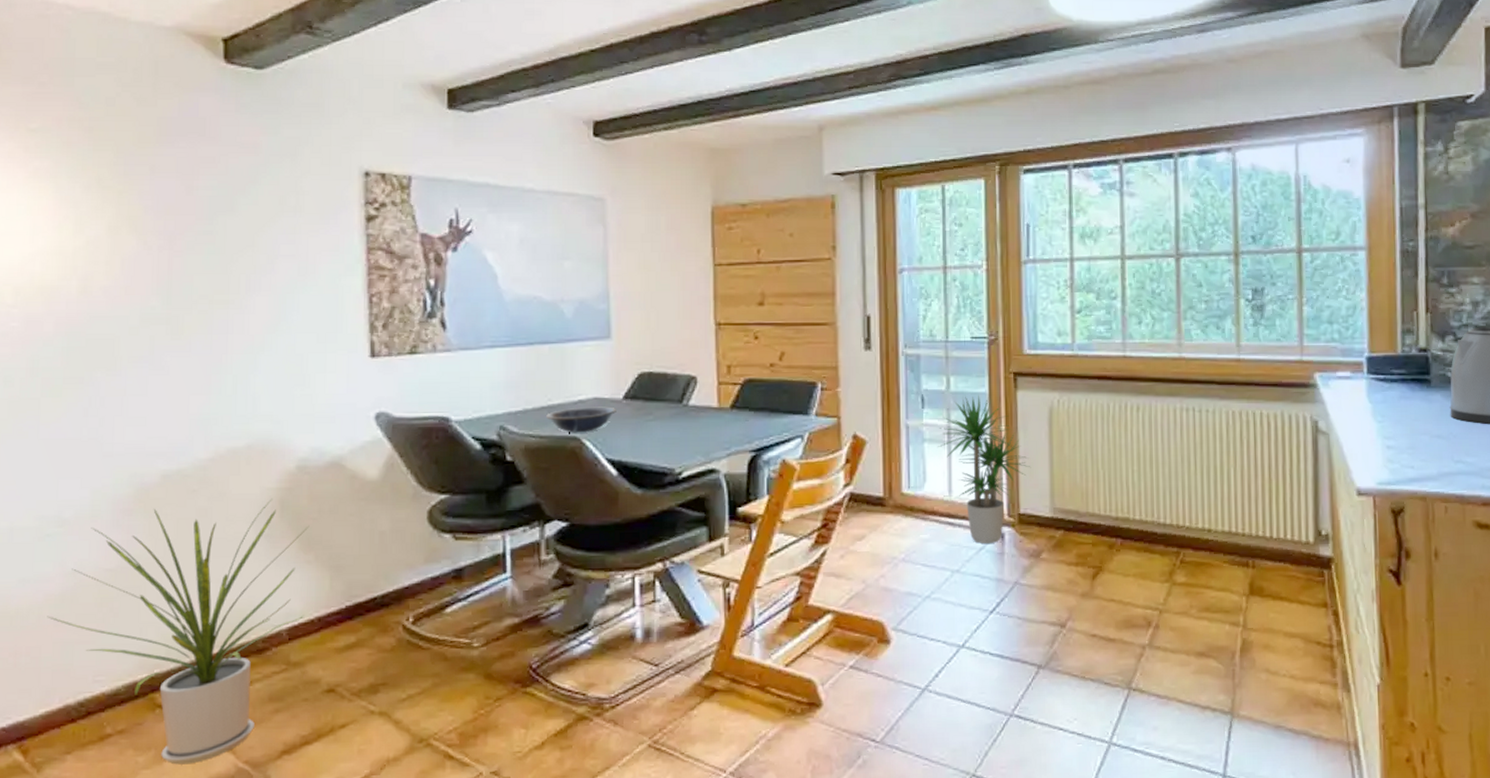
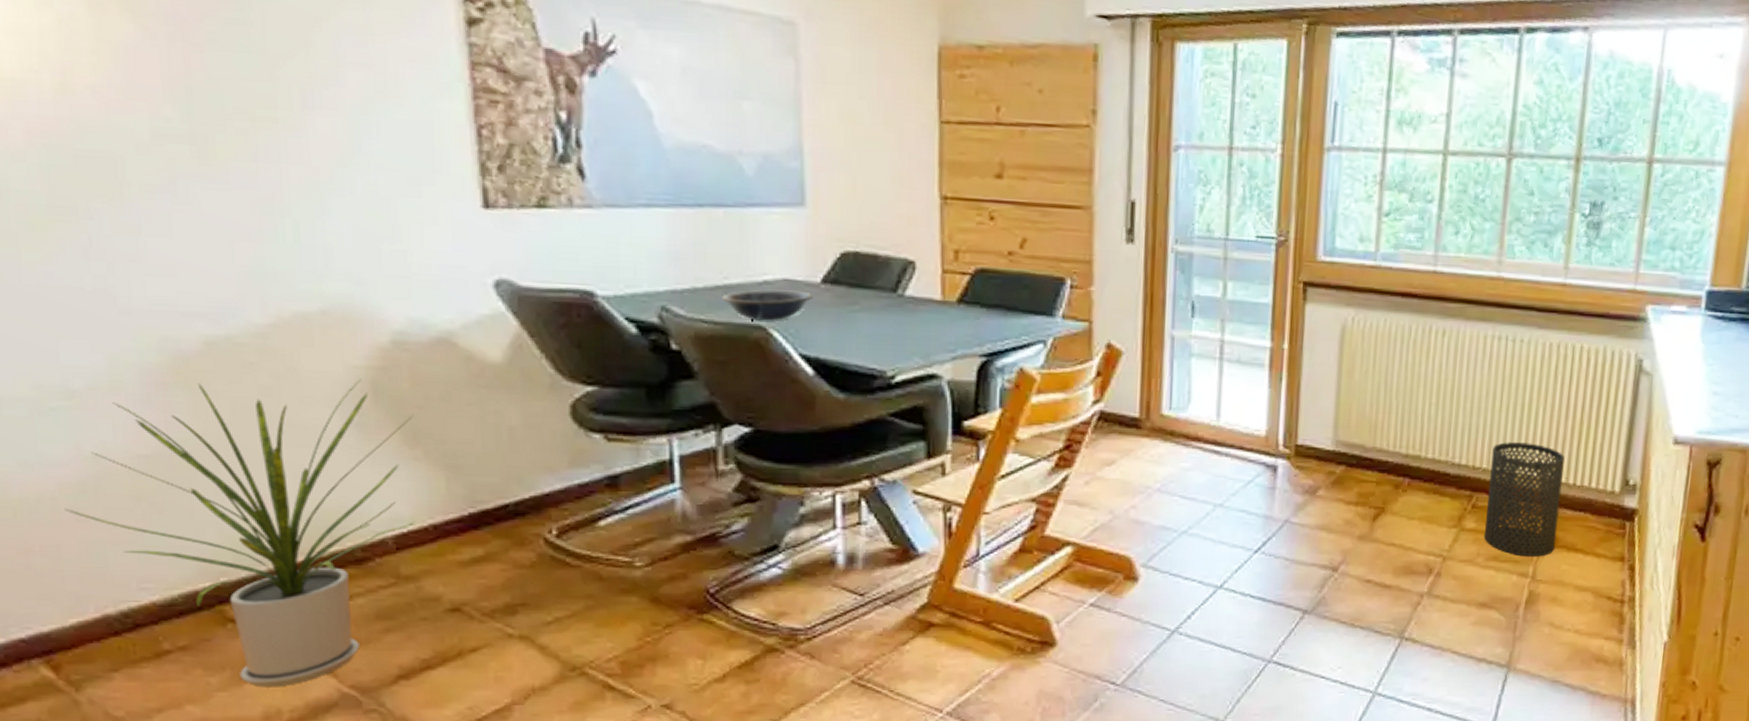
potted plant: present [938,395,1031,543] -> none [1208,305,1315,476]
trash can: none [1193,501,1262,607] -> present [1483,442,1565,557]

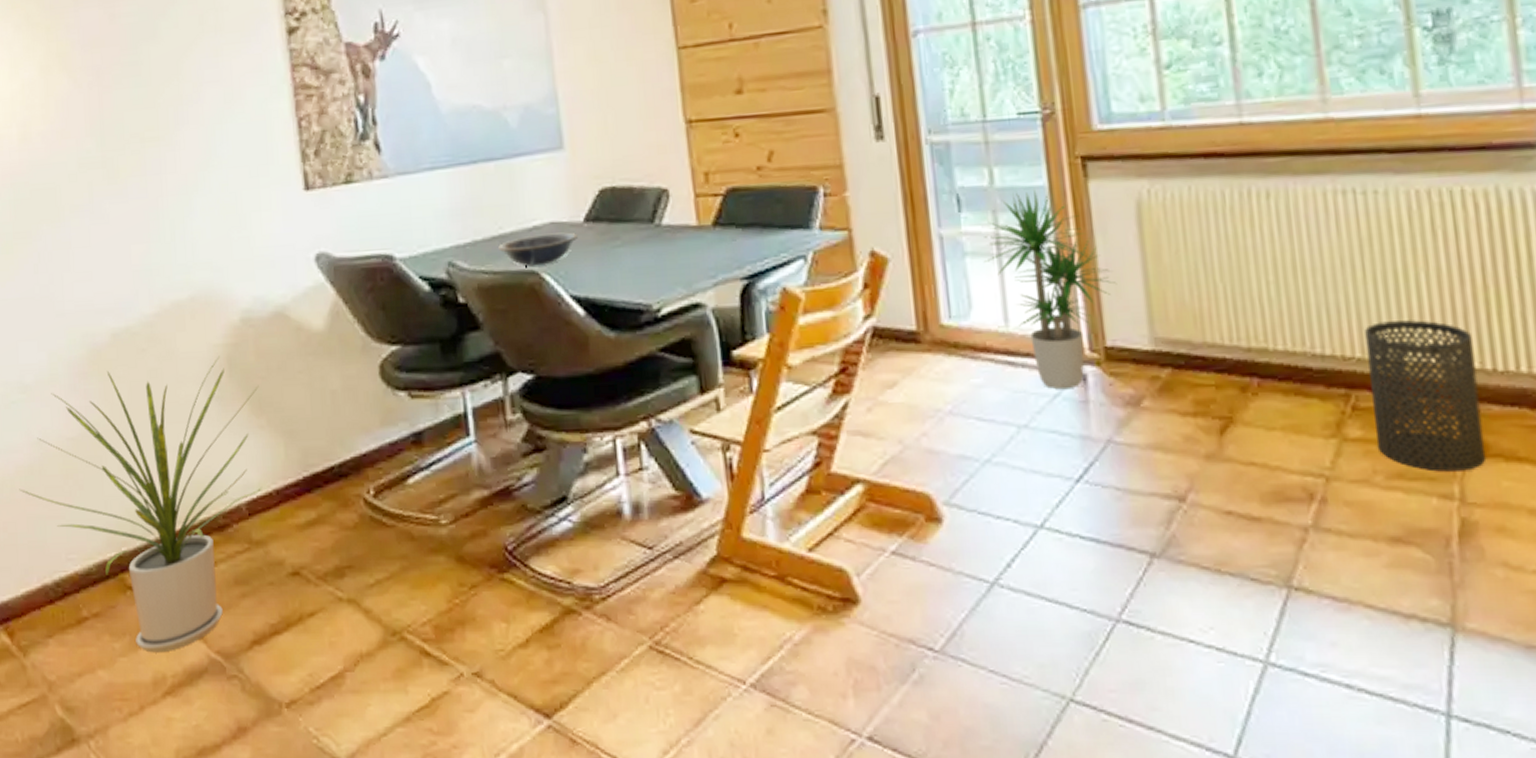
potted plant: none [1208,305,1315,476] -> present [984,189,1117,389]

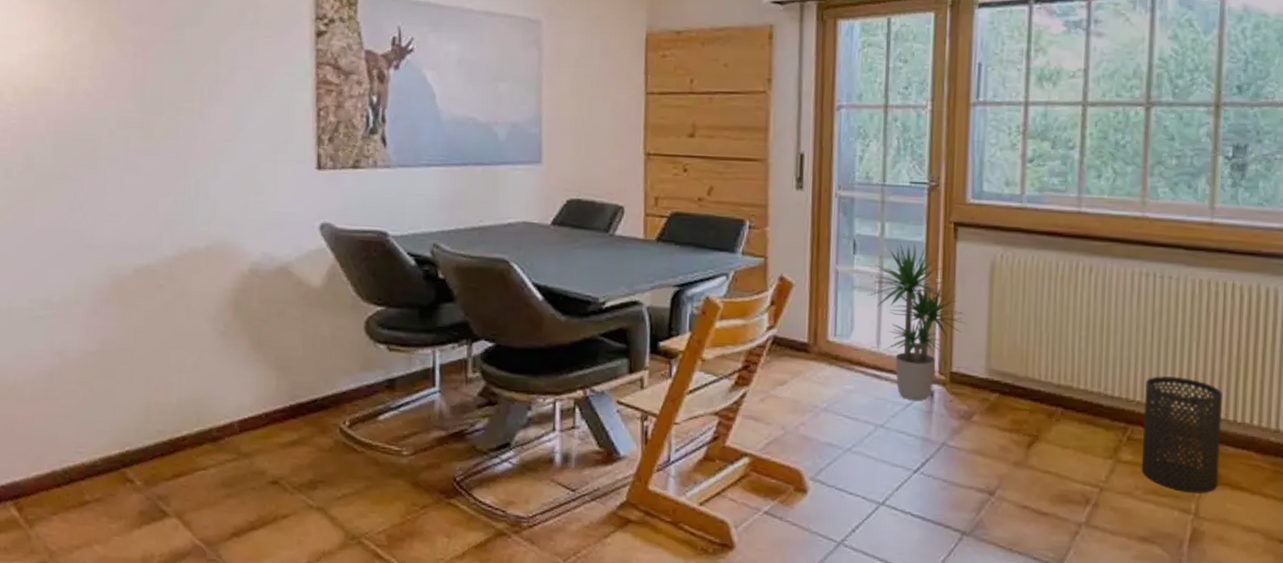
house plant: present [19,355,261,653] -> none [38,297,260,536]
bowl: present [498,232,578,266] -> none [477,230,544,256]

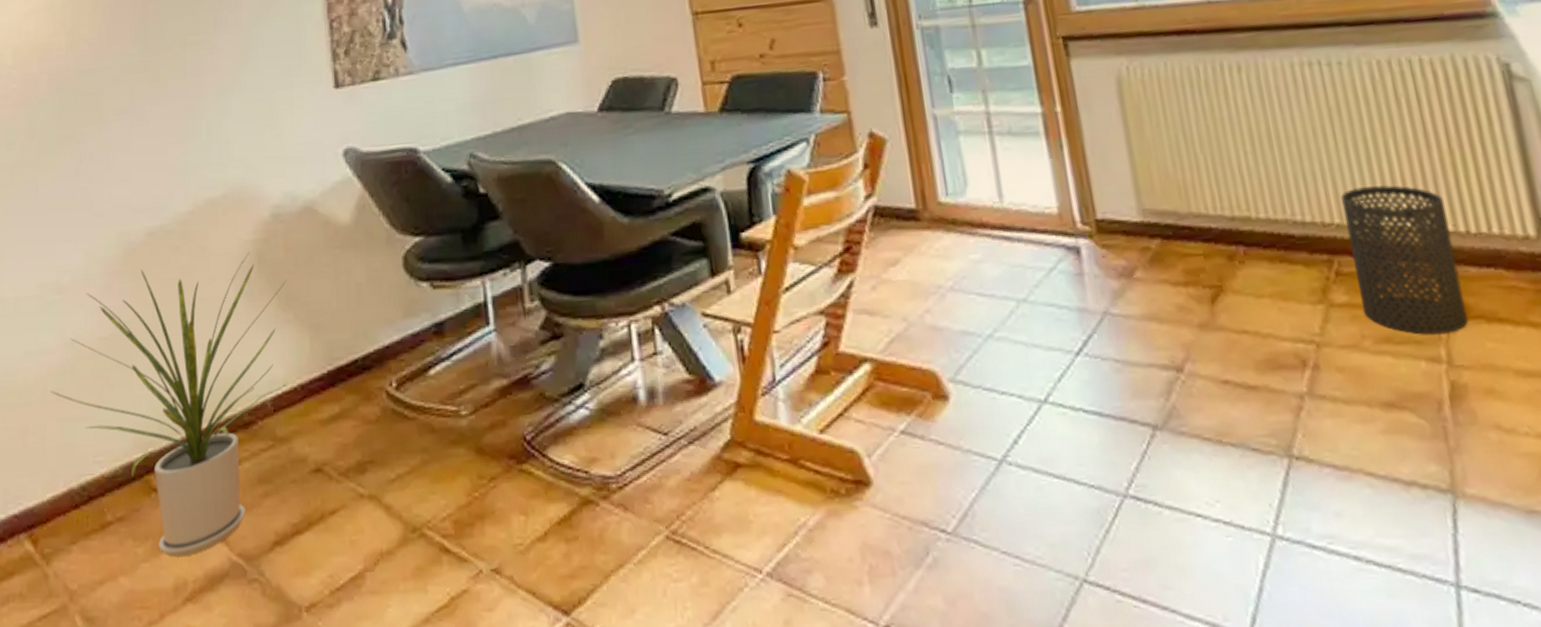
house plant: none [38,297,260,536] -> present [50,251,287,557]
potted plant: present [868,243,968,400] -> none [975,69,1104,262]

